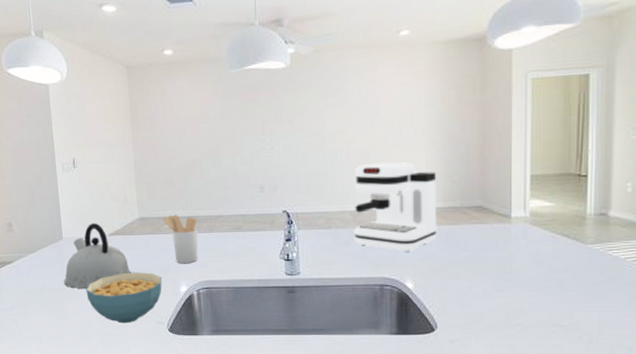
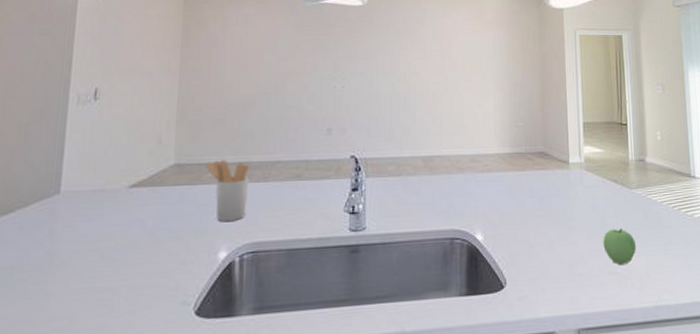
kettle: present [64,222,132,289] -> none [50,170,154,263]
cereal bowl: present [86,272,162,324] -> none [82,235,195,309]
coffee maker: present [354,162,438,252] -> none [425,106,505,200]
apple: none [547,284,588,319] -> present [603,229,637,266]

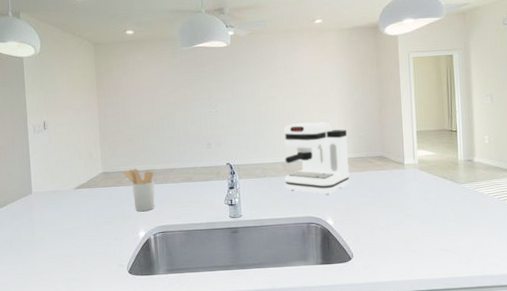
coffee maker: none [425,106,505,200] -> present [284,122,350,194]
apple: present [603,229,637,266] -> none [434,215,465,244]

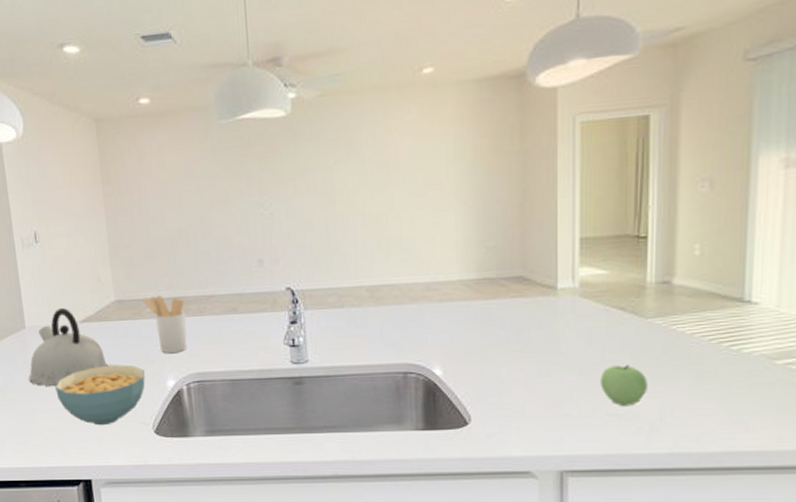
kettle: none [32,177,95,238] -> present [28,307,109,386]
cereal bowl: none [53,220,123,268] -> present [55,364,145,426]
coffee maker: present [284,122,350,194] -> none [371,226,470,332]
apple: none [434,215,465,244] -> present [600,365,649,407]

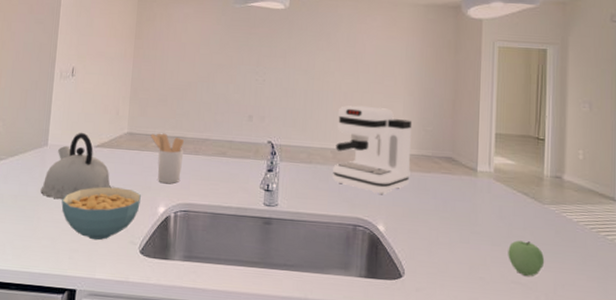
coffee maker: none [371,226,470,332] -> present [333,105,413,194]

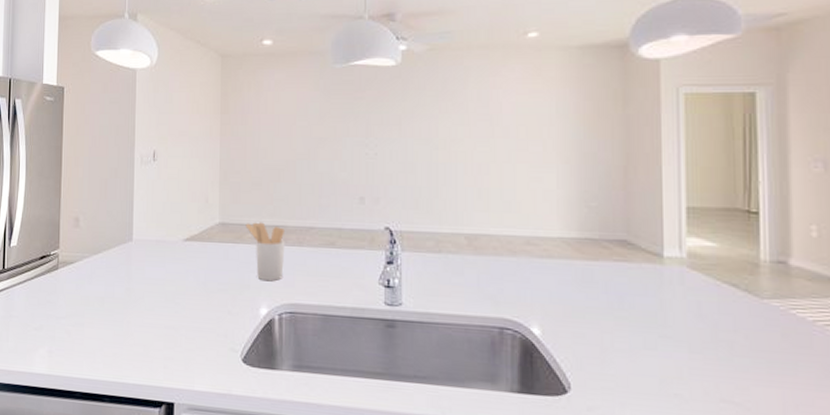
kettle: present [40,132,112,199] -> none [128,224,206,301]
cereal bowl: present [61,186,141,241] -> none [152,285,239,347]
coffee maker: present [333,105,413,194] -> none [469,179,571,289]
apple: present [508,240,545,277] -> none [713,346,768,394]

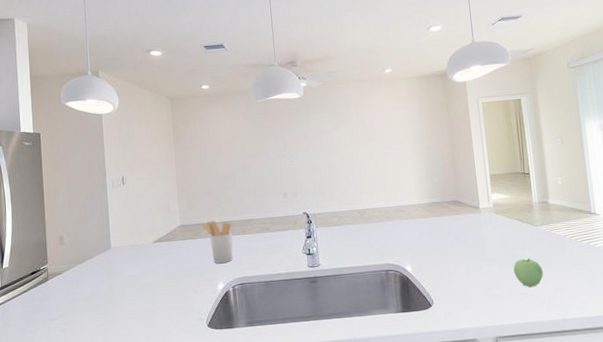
apple: none [713,346,768,394] -> present [513,258,544,288]

